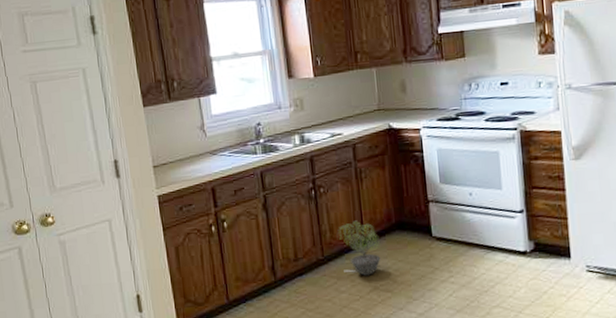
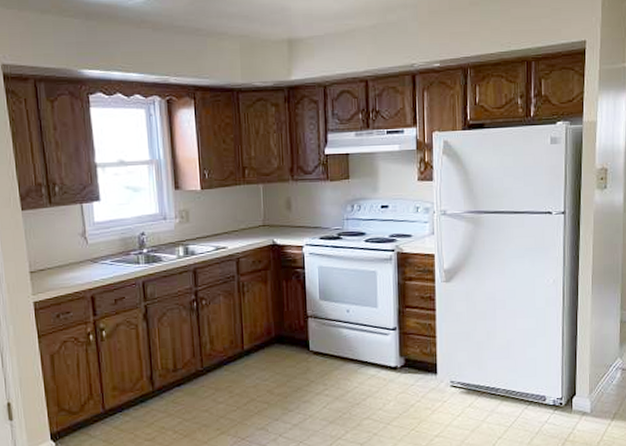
potted plant: present [336,220,381,276] -> none [216,333,259,387]

